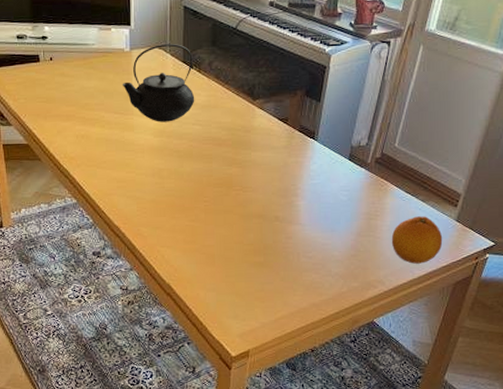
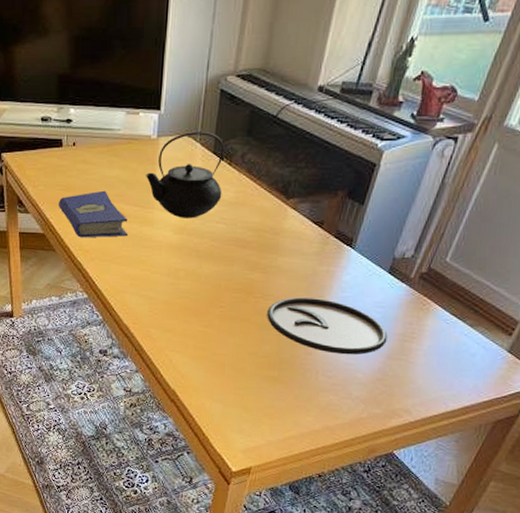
hardcover book: none [39,100,110,146] -> present [58,190,128,238]
plate: none [248,187,355,236] -> present [267,297,388,355]
fruit: present [391,216,443,264] -> none [425,342,489,396]

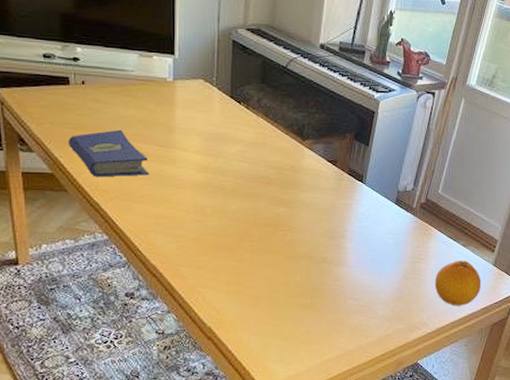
teapot: present [145,131,225,219] -> none [163,76,242,158]
plate: present [267,297,388,355] -> none [295,229,401,278]
fruit: none [425,342,489,396] -> present [434,260,481,306]

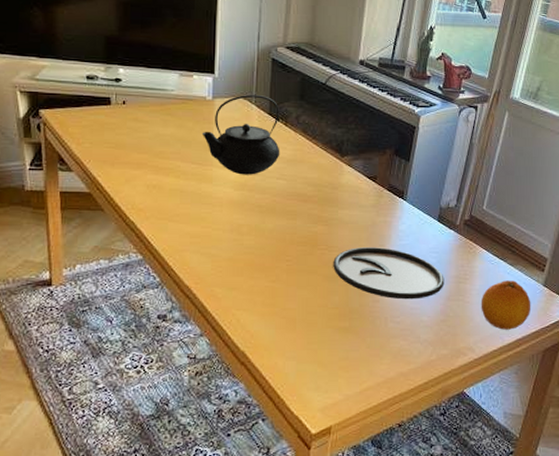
hardcover book: present [67,129,149,178] -> none [106,148,185,196]
teapot: none [163,76,242,158] -> present [201,94,280,175]
plate: none [295,229,401,278] -> present [333,247,445,300]

